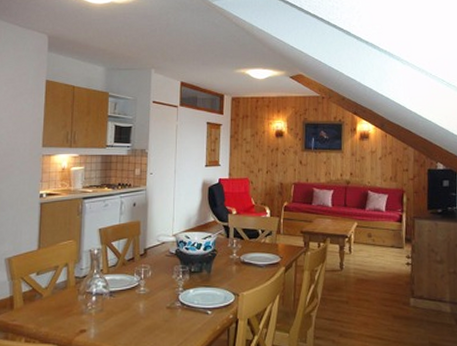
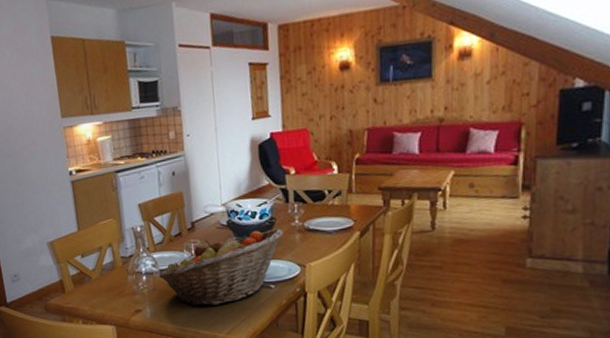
fruit basket: none [108,259,223,329] -> present [158,228,284,307]

